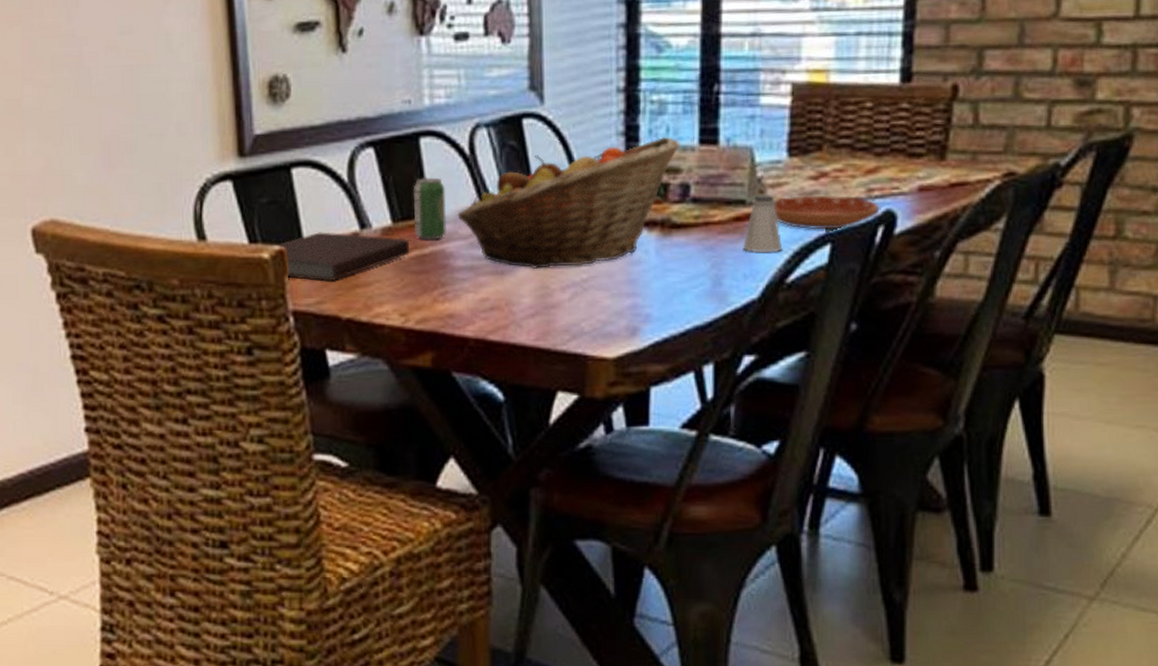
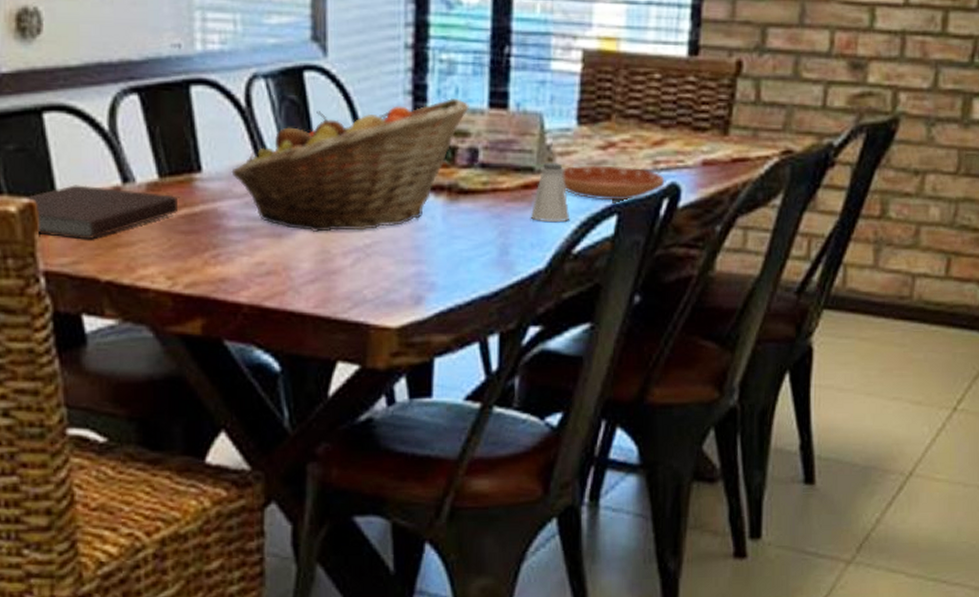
beverage can: present [413,177,447,240] -> none [182,129,220,197]

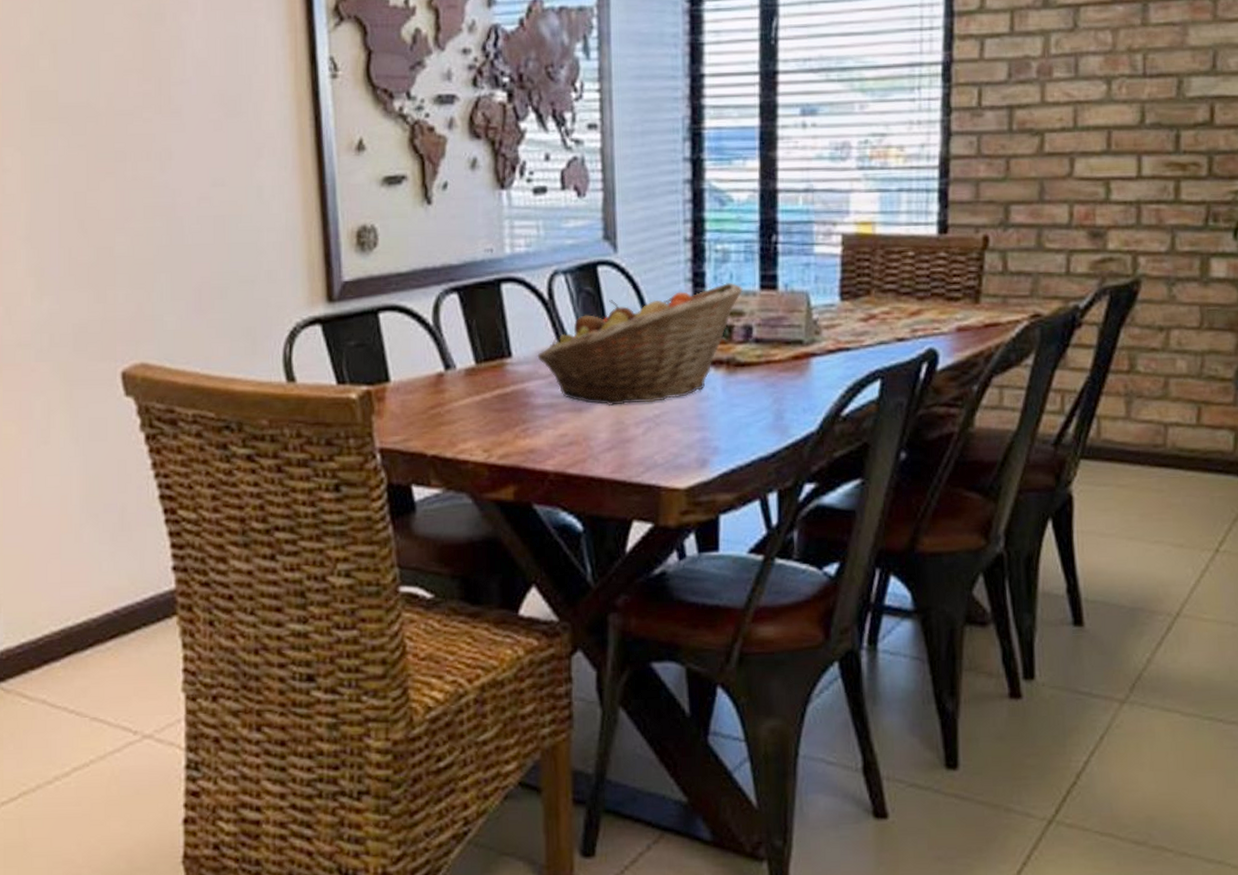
notebook: present [22,185,179,240] -> none [362,373,492,420]
saltshaker: present [531,163,569,223] -> none [802,335,837,389]
saucer: present [563,166,665,201] -> none [829,336,923,367]

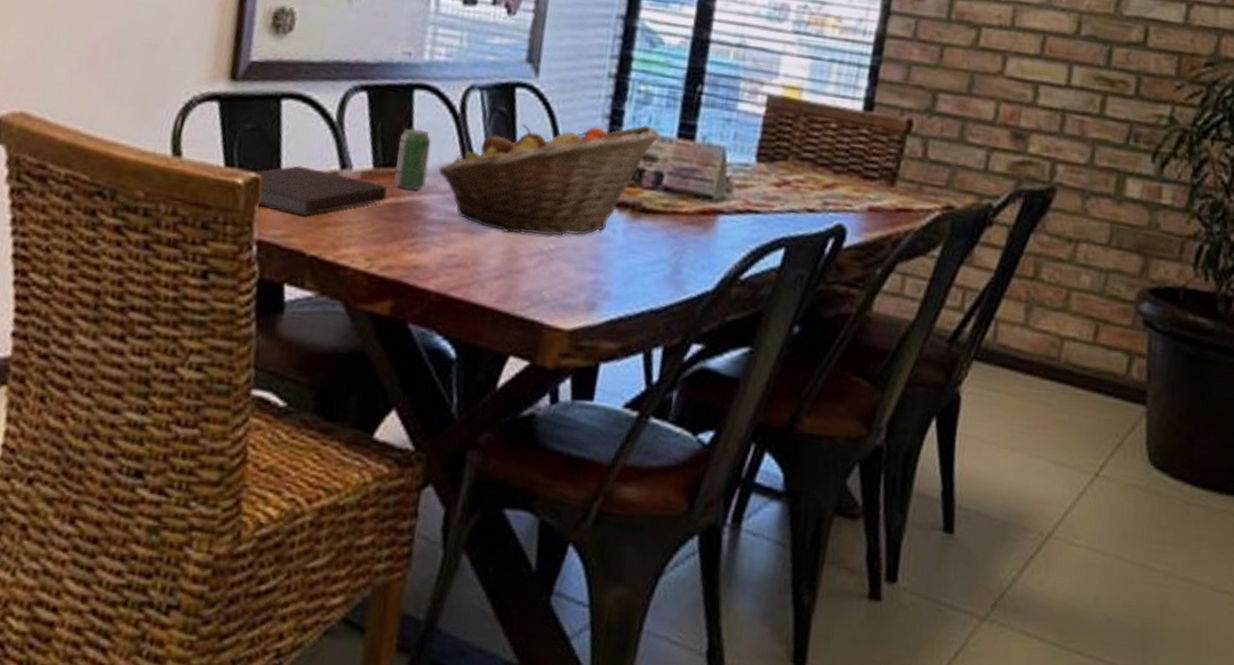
notebook: none [362,373,492,420] -> present [250,165,388,216]
beverage can: none [495,321,528,379] -> present [394,128,431,190]

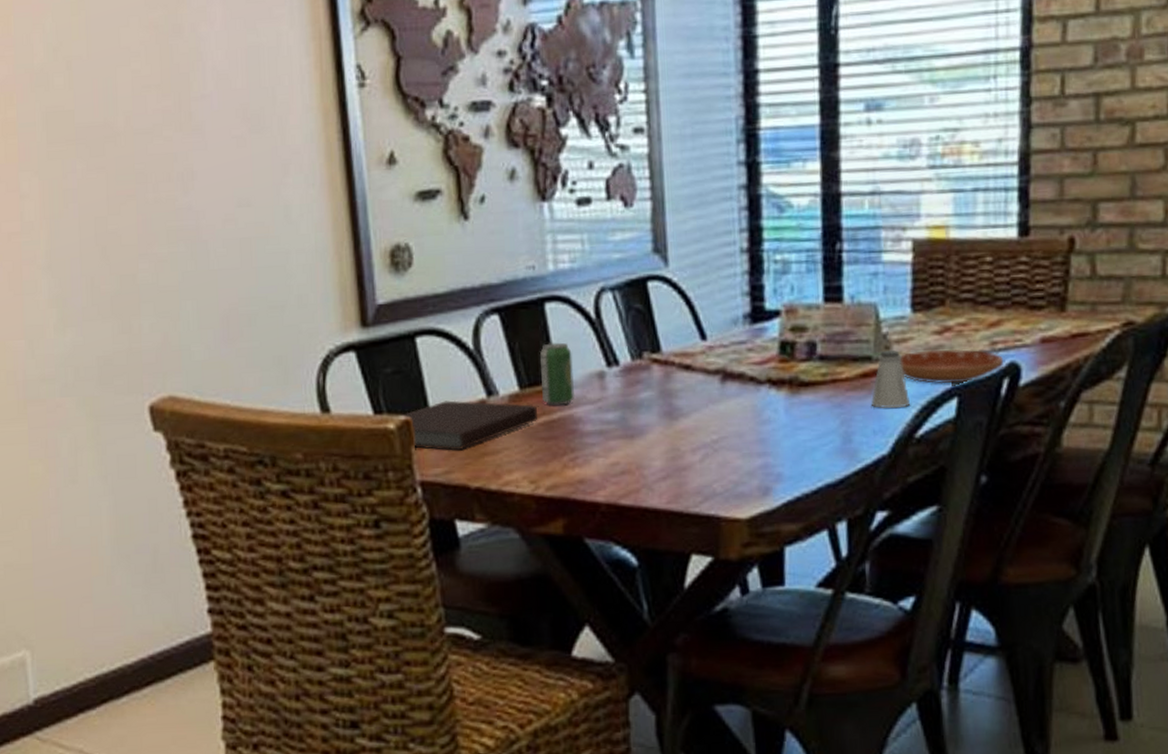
fruit basket: present [438,124,660,236] -> none [585,296,805,431]
saltshaker: none [705,193,741,249] -> present [871,350,910,409]
saucer: none [738,199,833,236] -> present [900,349,1004,384]

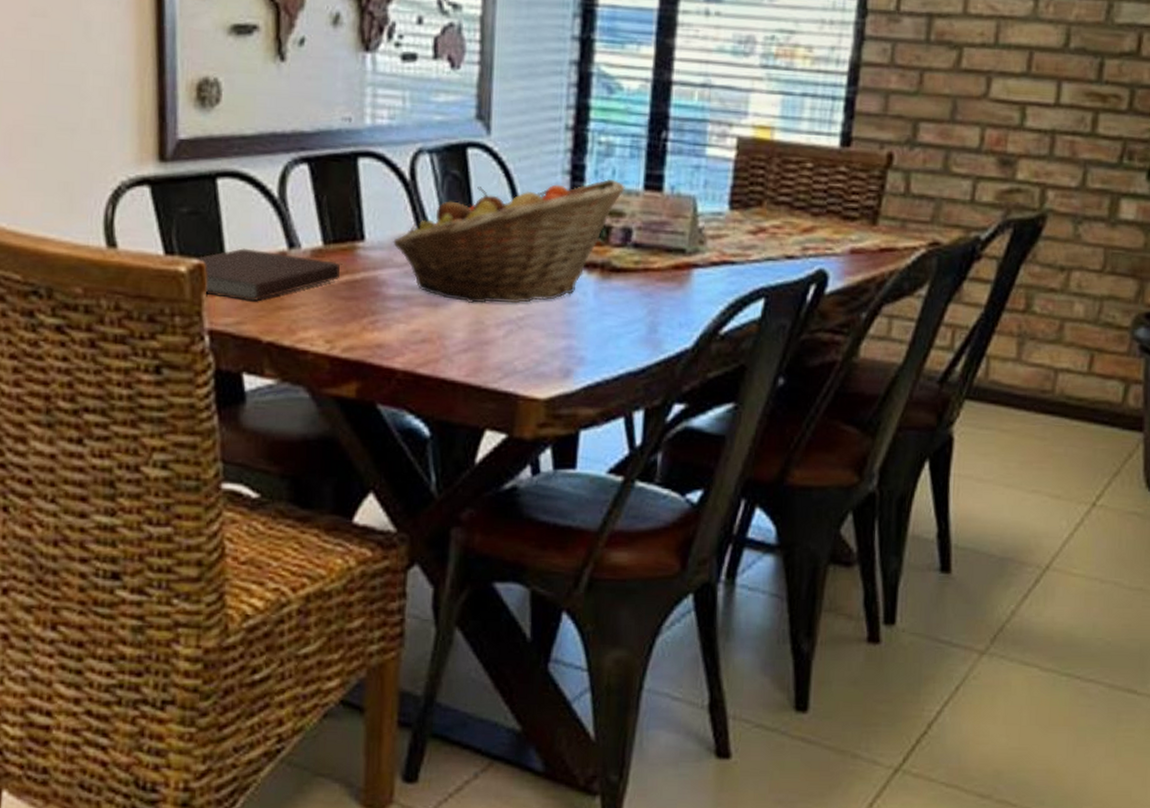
beverage can: present [539,342,575,405] -> none [347,200,382,265]
fruit basket: none [585,296,805,431] -> present [393,179,625,304]
saltshaker: present [871,350,910,409] -> none [681,245,718,304]
saucer: present [900,349,1004,384] -> none [713,249,813,285]

